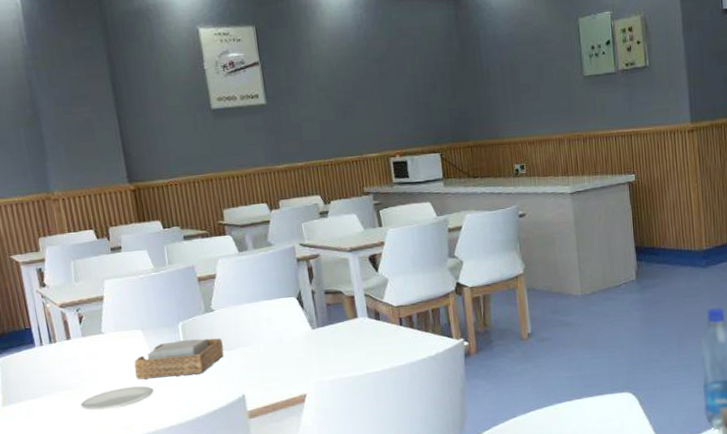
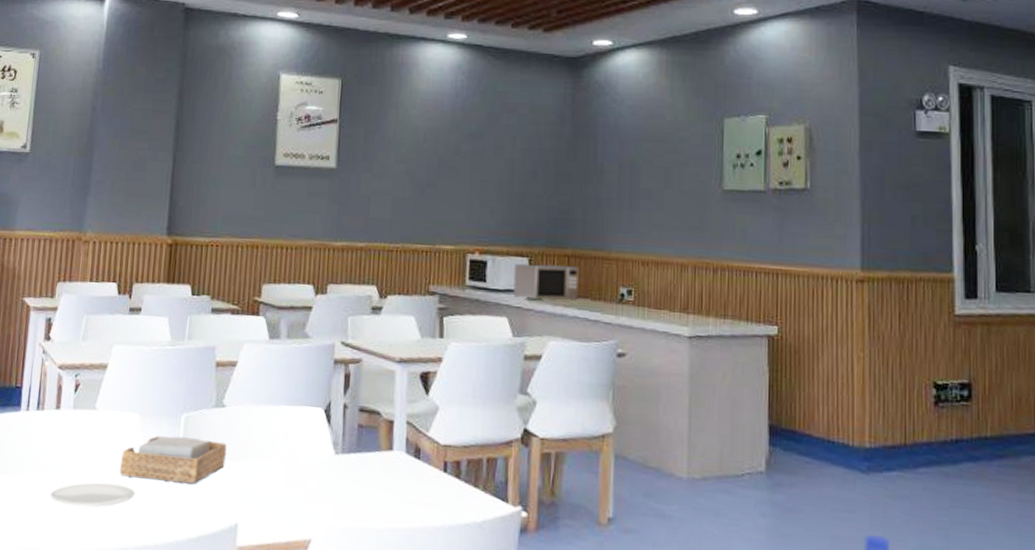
microwave: none [429,154,483,186] -> present [513,264,579,301]

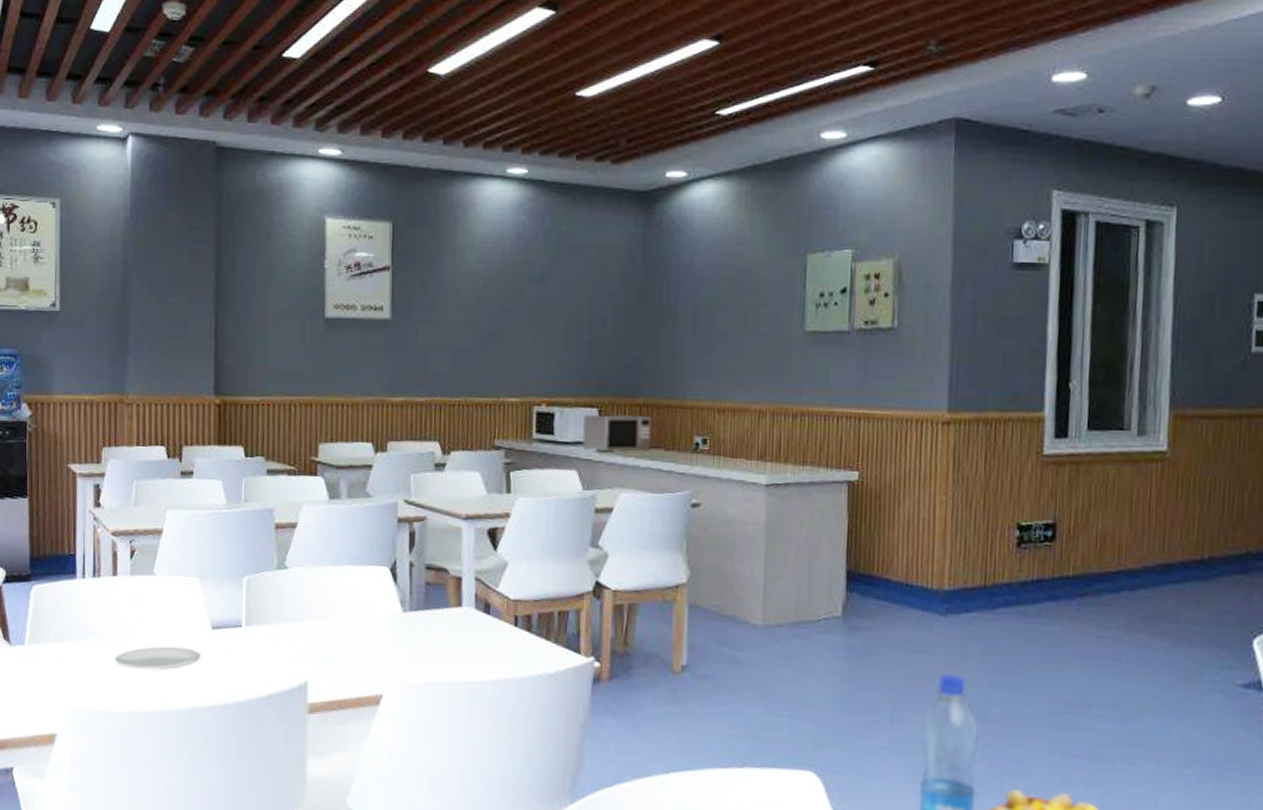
napkin holder: present [119,436,227,485] -> none [183,599,292,646]

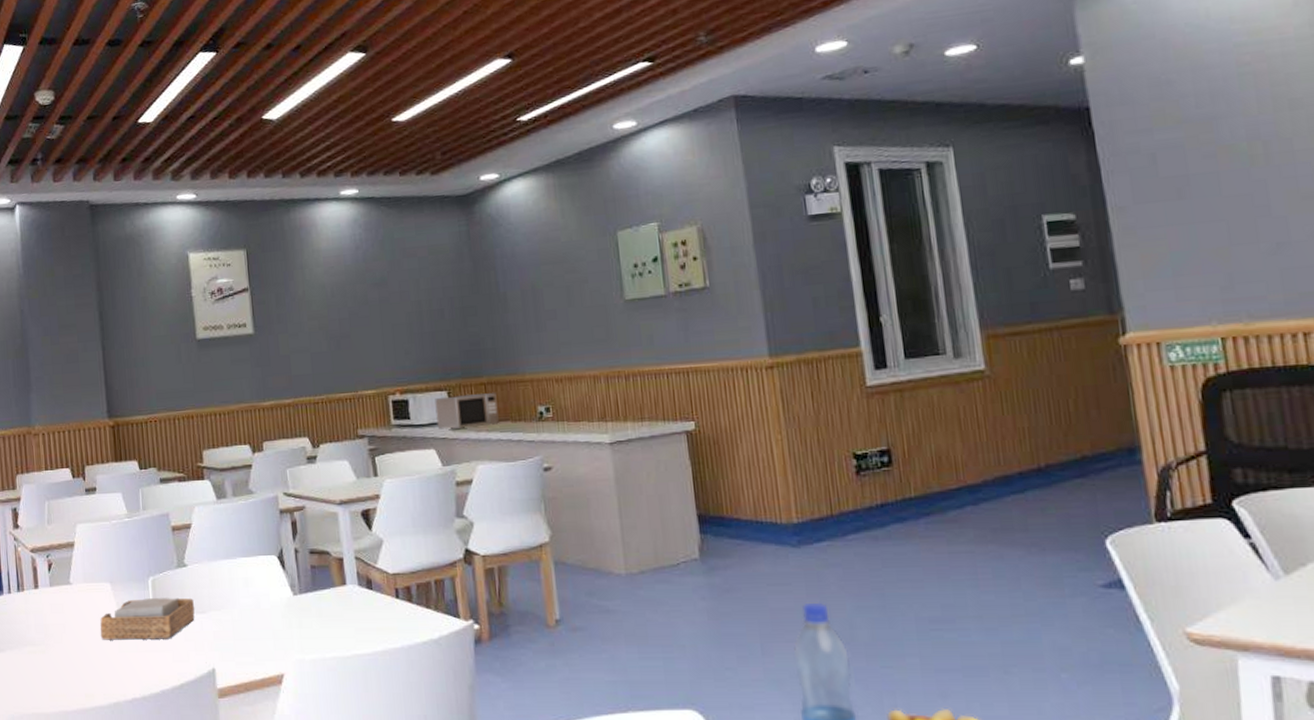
plate: present [114,646,202,671] -> none [42,648,119,673]
napkin holder: none [183,599,292,646] -> present [100,598,195,640]

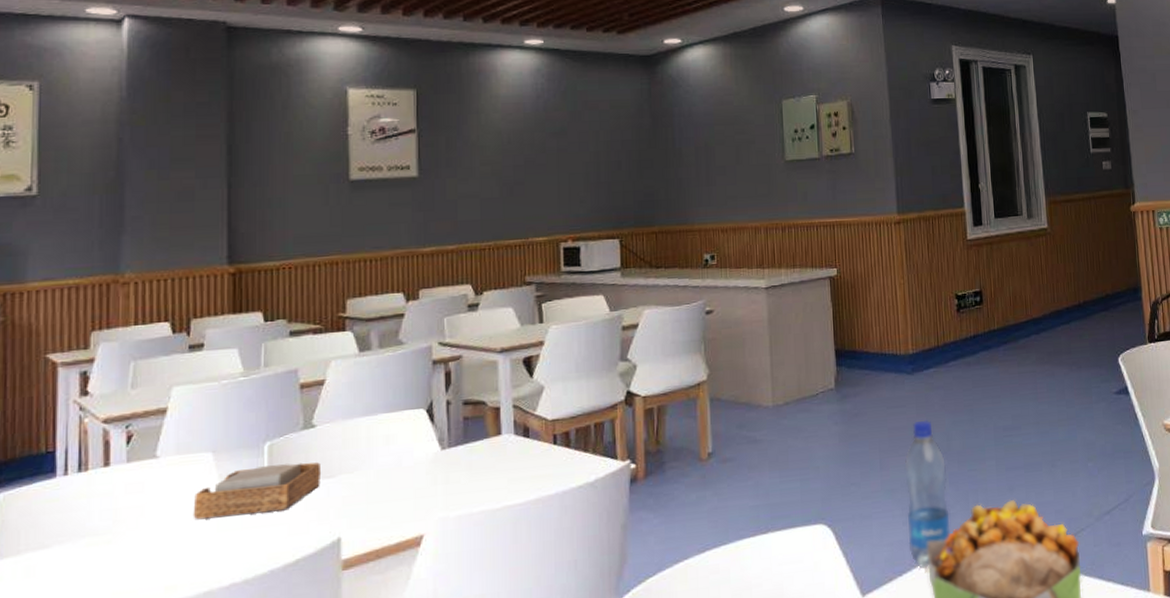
microwave: present [435,393,499,430] -> none [606,241,667,276]

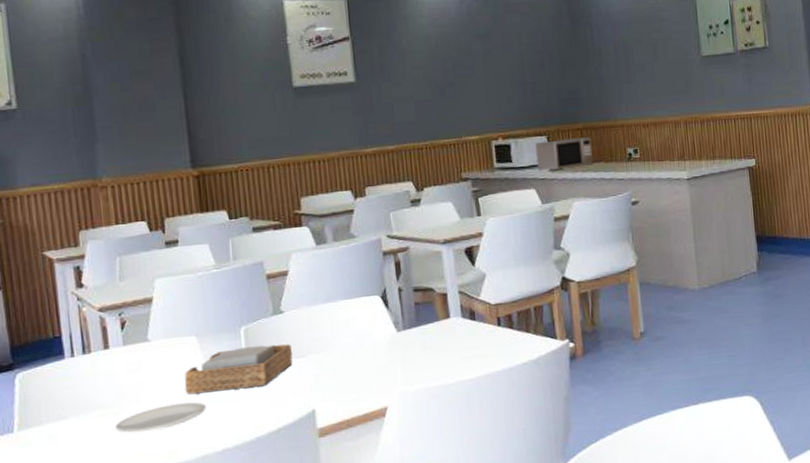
plate: none [105,528,217,565] -> present [114,402,207,433]
microwave: none [606,241,667,276] -> present [535,137,593,171]

